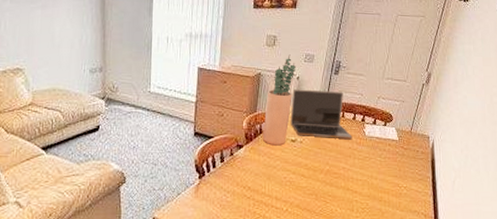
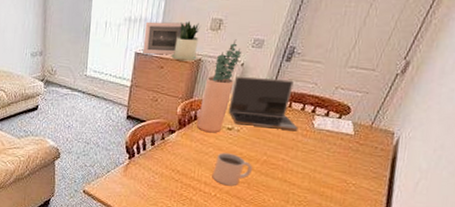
picture frame: none [205,37,245,70] -> present [142,21,187,55]
planter: none [232,37,257,76] -> present [171,20,200,62]
mug: none [282,165,319,199] -> present [212,153,253,186]

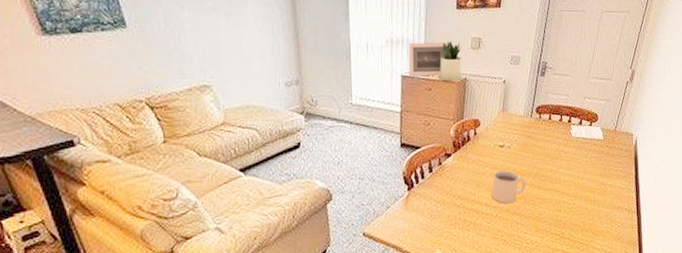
vase: present [197,39,241,133] -> none [471,57,502,152]
laptop: present [228,76,298,130] -> none [497,93,560,142]

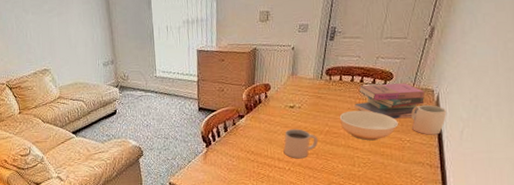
picture frame: present [408,42,449,77] -> none [202,18,239,51]
planter: present [437,40,463,82] -> none [229,16,253,53]
bowl: none [547,152,601,185] -> present [339,110,398,141]
books: none [561,125,625,163] -> present [353,83,425,119]
mug: none [613,148,643,180] -> present [411,104,447,135]

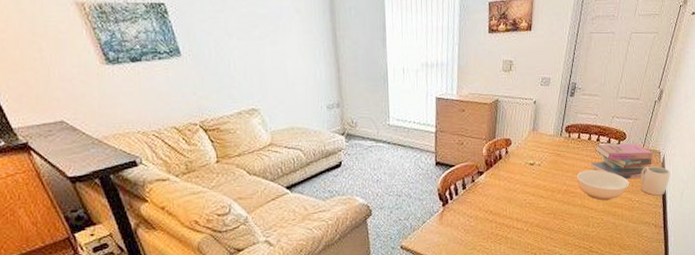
mug: present [283,129,319,159] -> none [522,187,557,219]

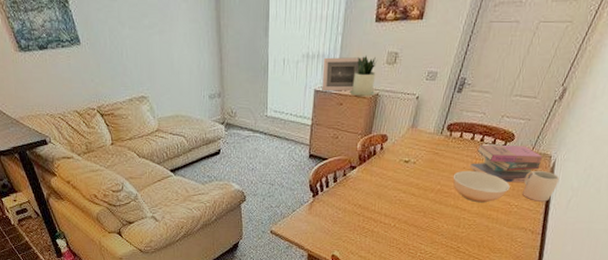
picture frame: none [442,66,481,99] -> present [322,57,364,92]
planter: none [470,63,495,103] -> present [349,55,377,97]

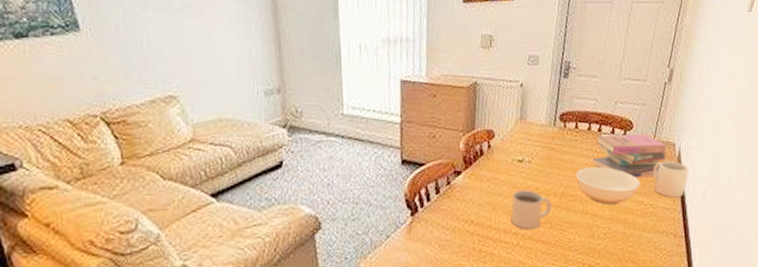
picture frame: present [322,57,364,92] -> none [407,41,455,82]
planter: present [349,55,377,97] -> none [443,38,472,87]
mug: none [391,185,429,216] -> present [510,190,553,230]

